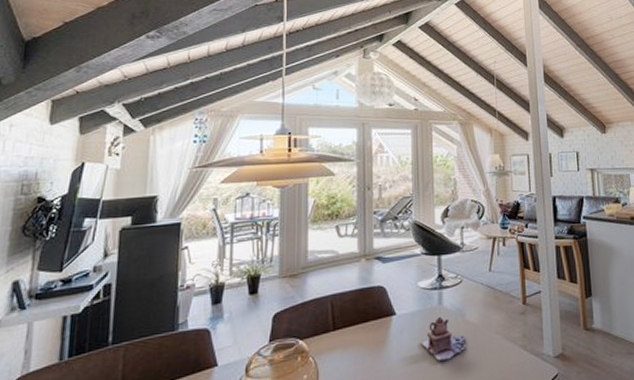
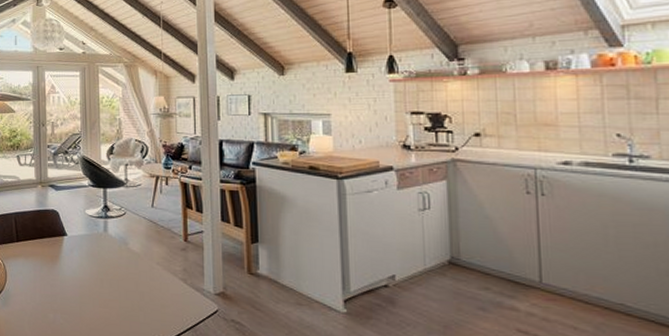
teapot: present [420,316,466,361] -> none [88,242,128,280]

